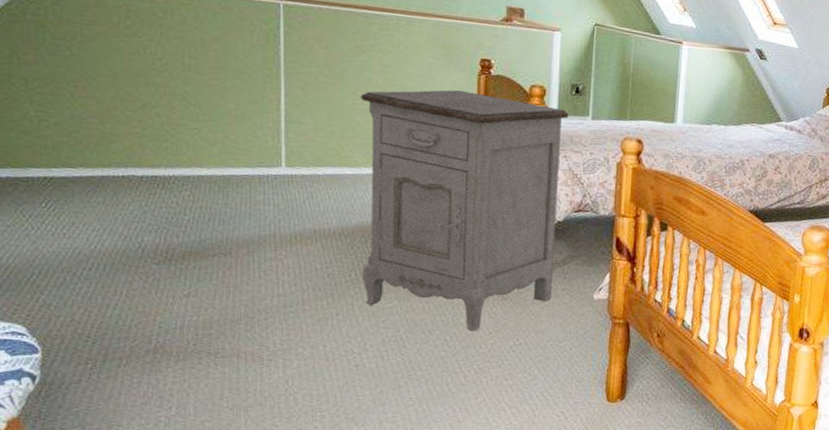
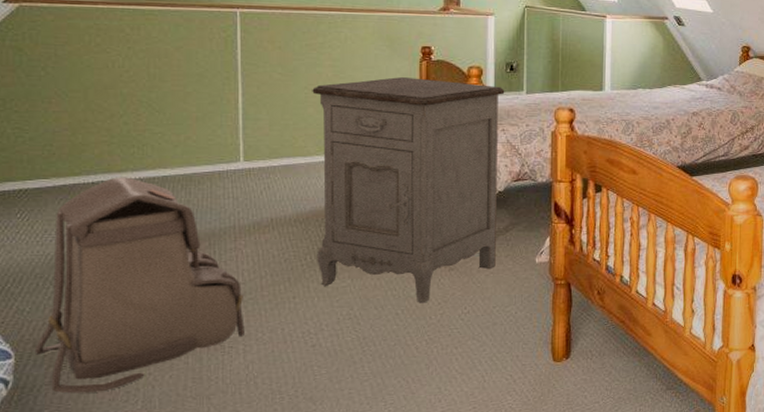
backpack: none [62,172,284,395] -> present [34,177,245,394]

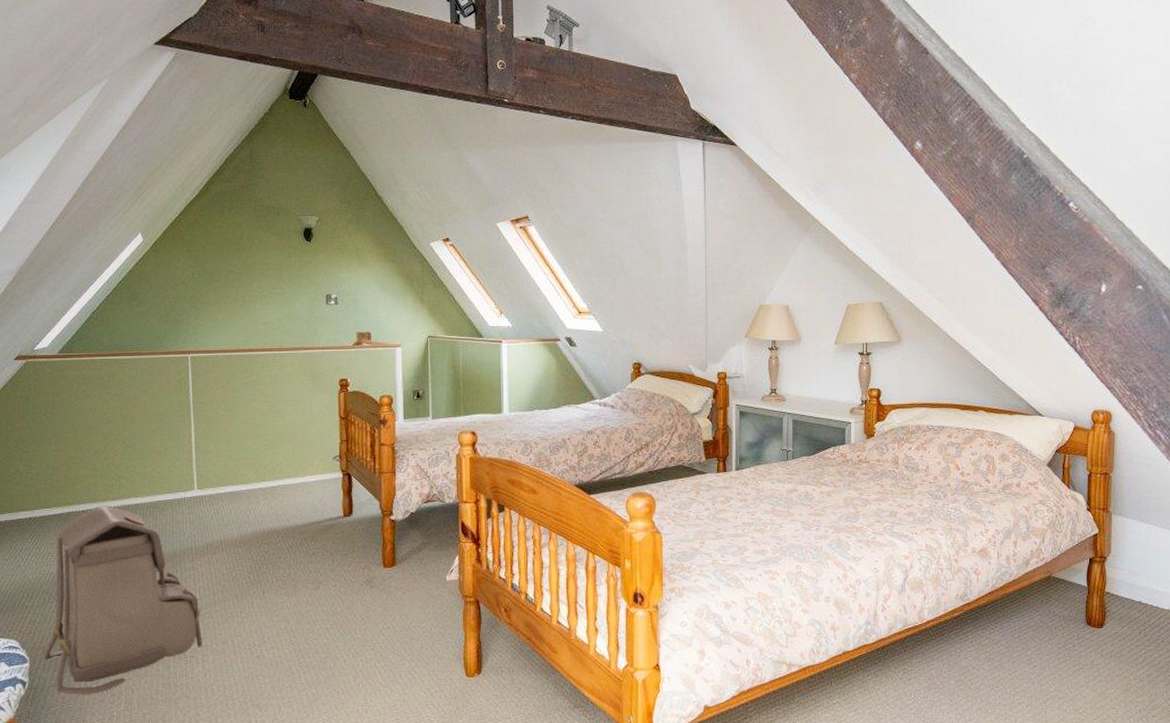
nightstand: present [312,76,505,303] -> none [250,407,413,619]

